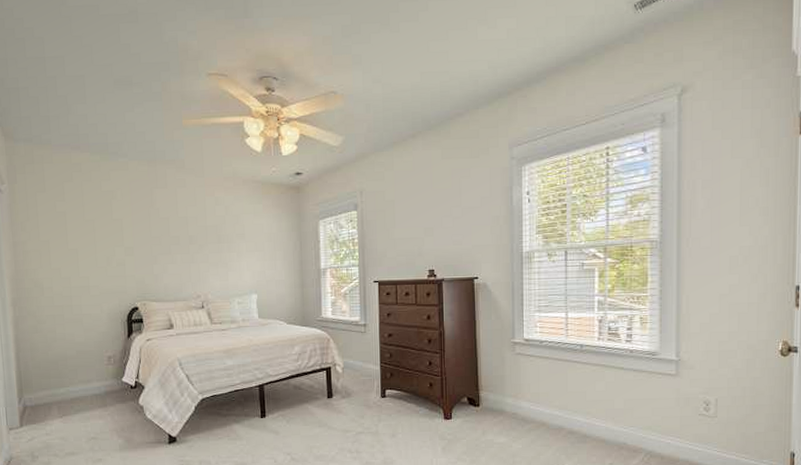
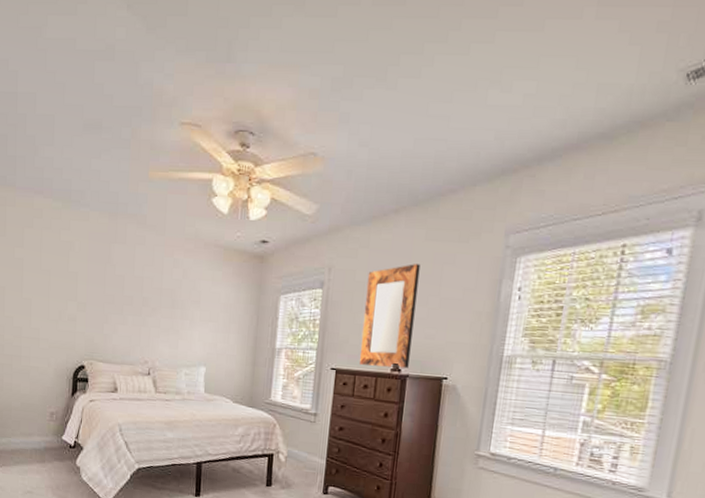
home mirror: none [396,180,443,275] -> present [359,264,420,369]

